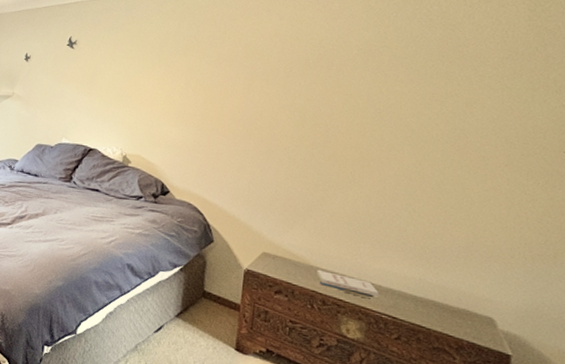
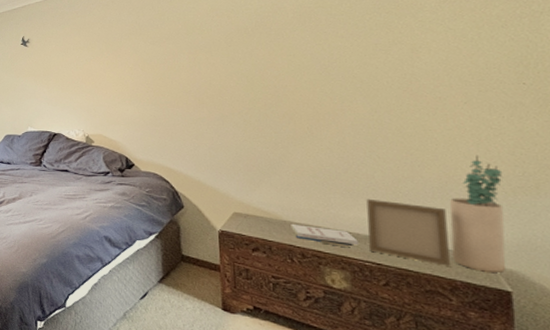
photo frame: none [387,251,467,326] -> present [366,198,450,266]
vase: none [464,218,527,337] -> present [449,155,506,274]

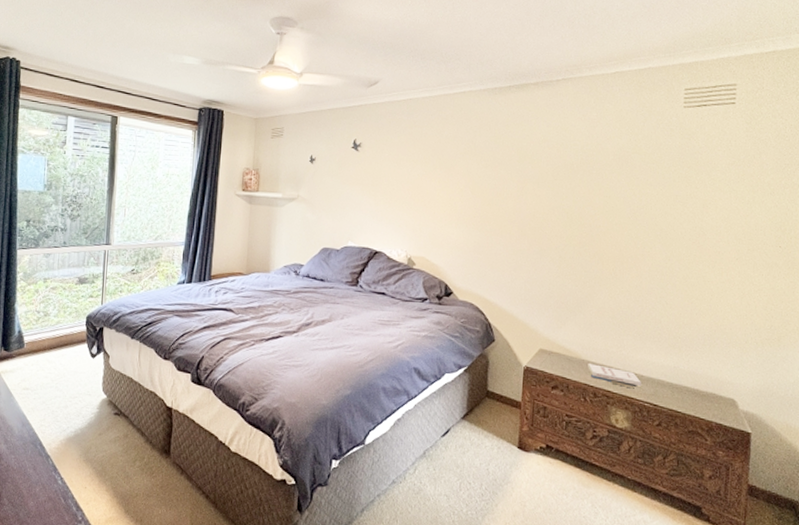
photo frame: present [366,198,450,266] -> none [649,342,712,409]
vase: present [449,155,506,274] -> none [712,307,757,417]

